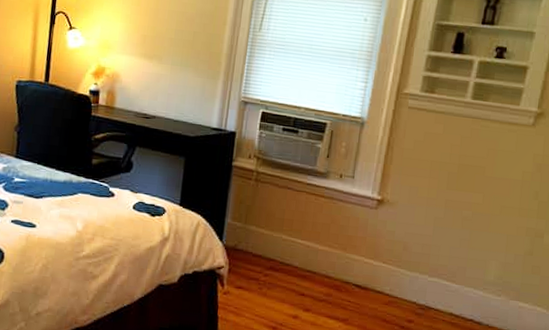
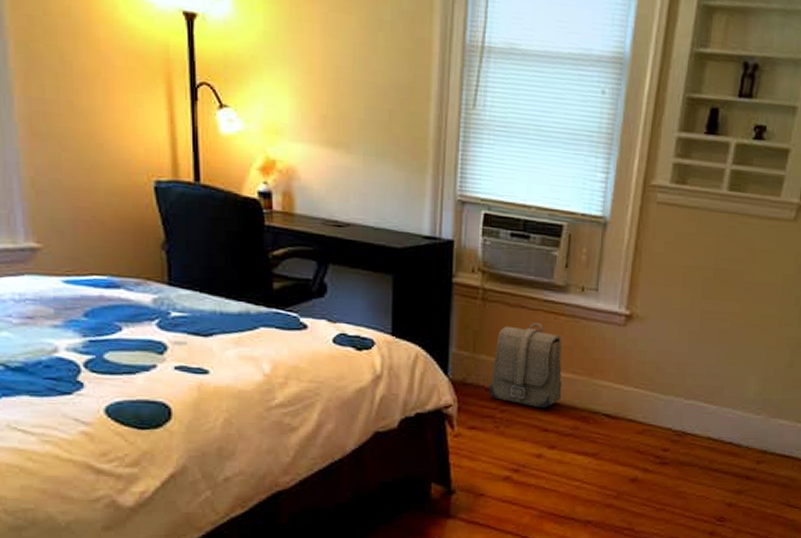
backpack: none [255,202,321,276] -> present [489,323,562,409]

